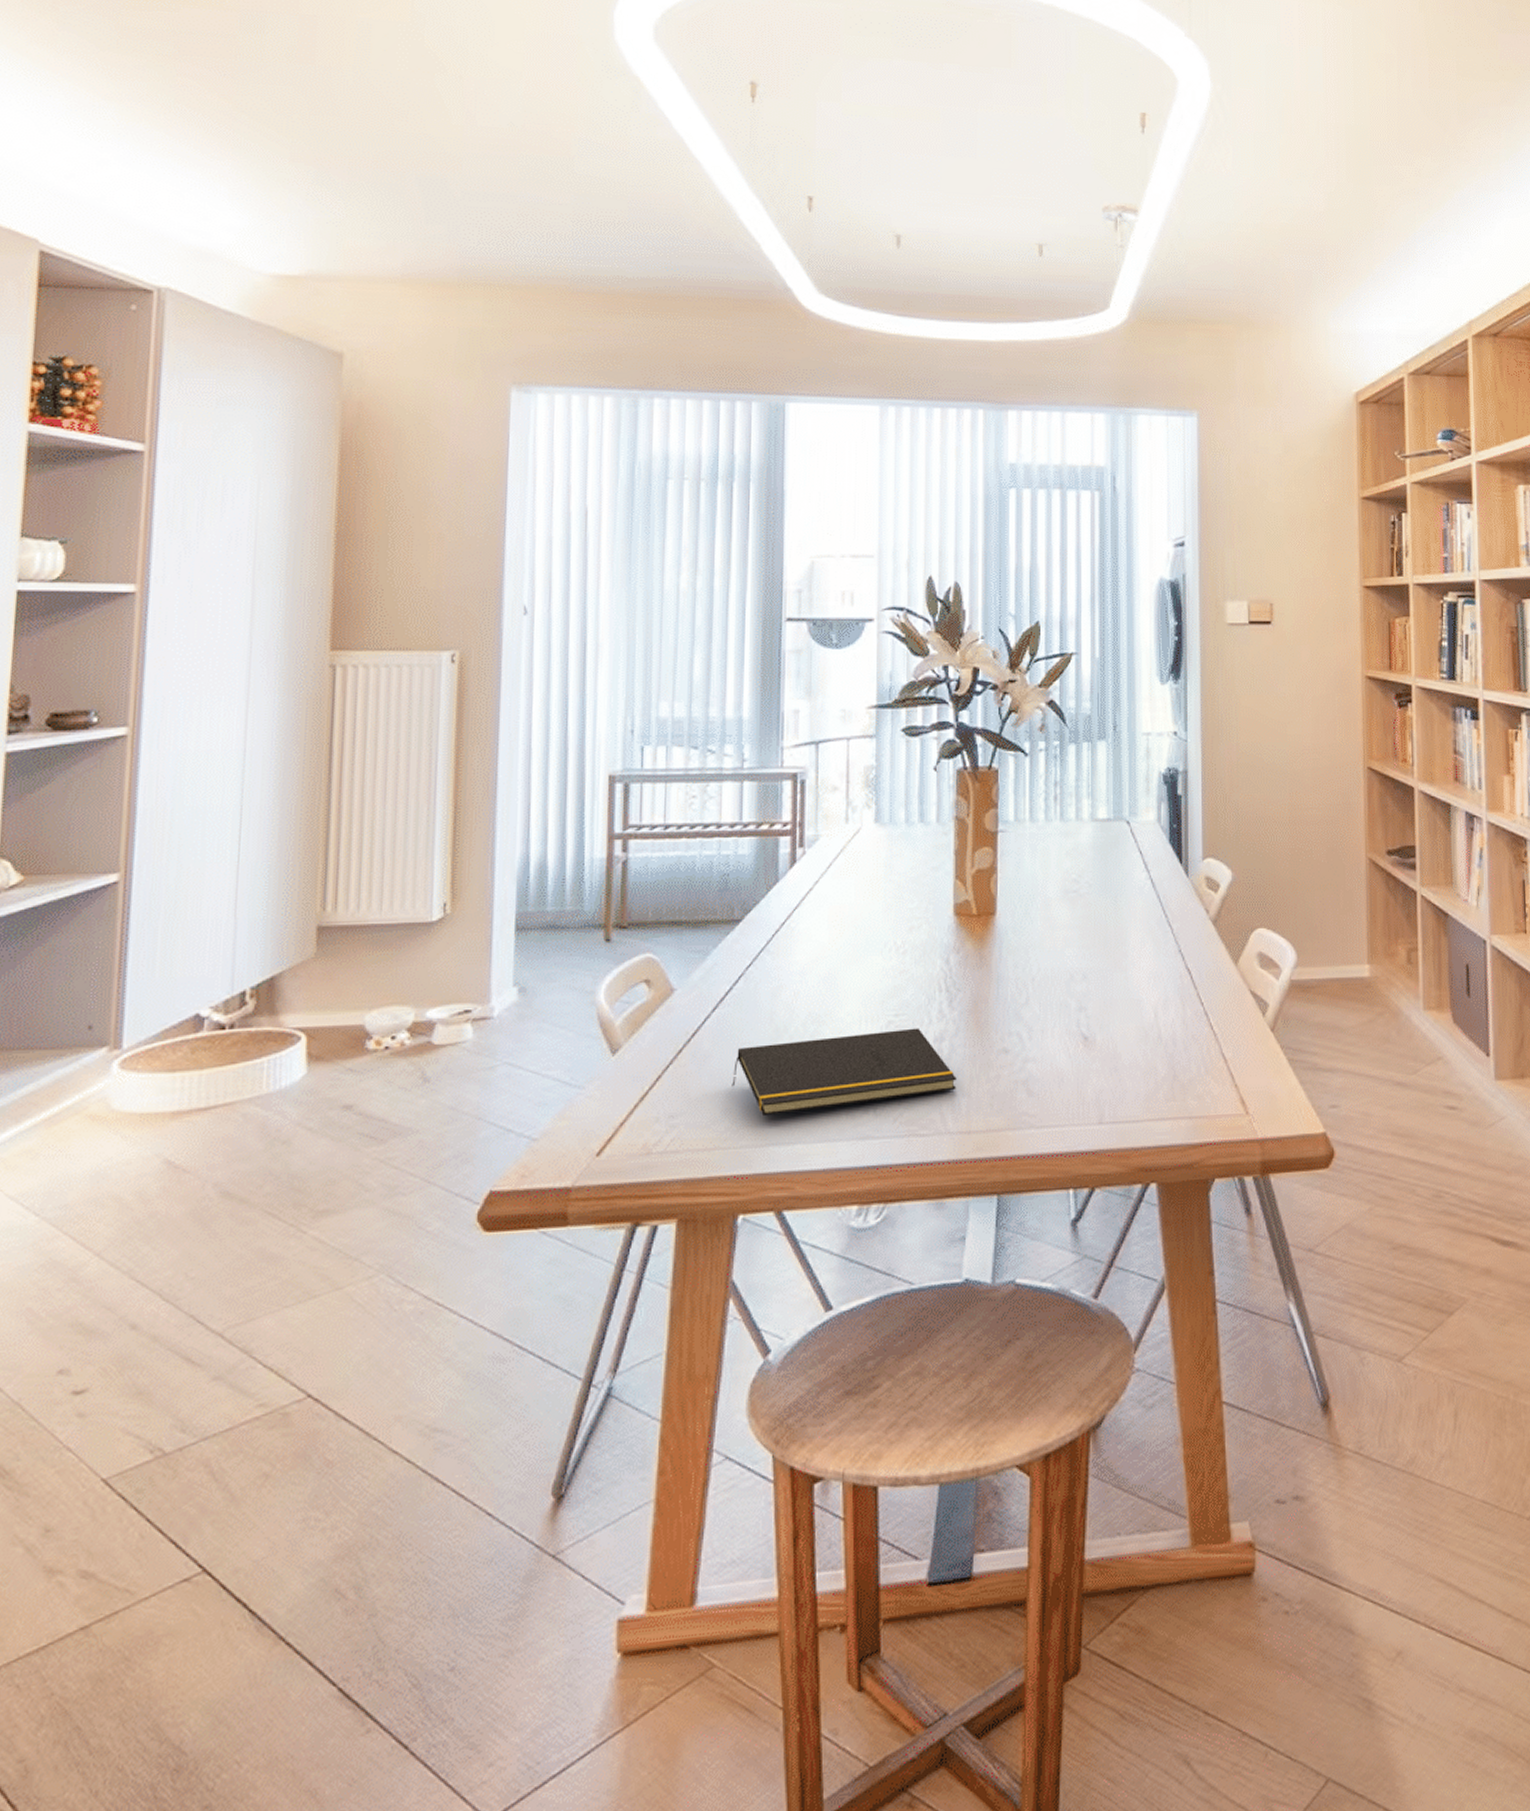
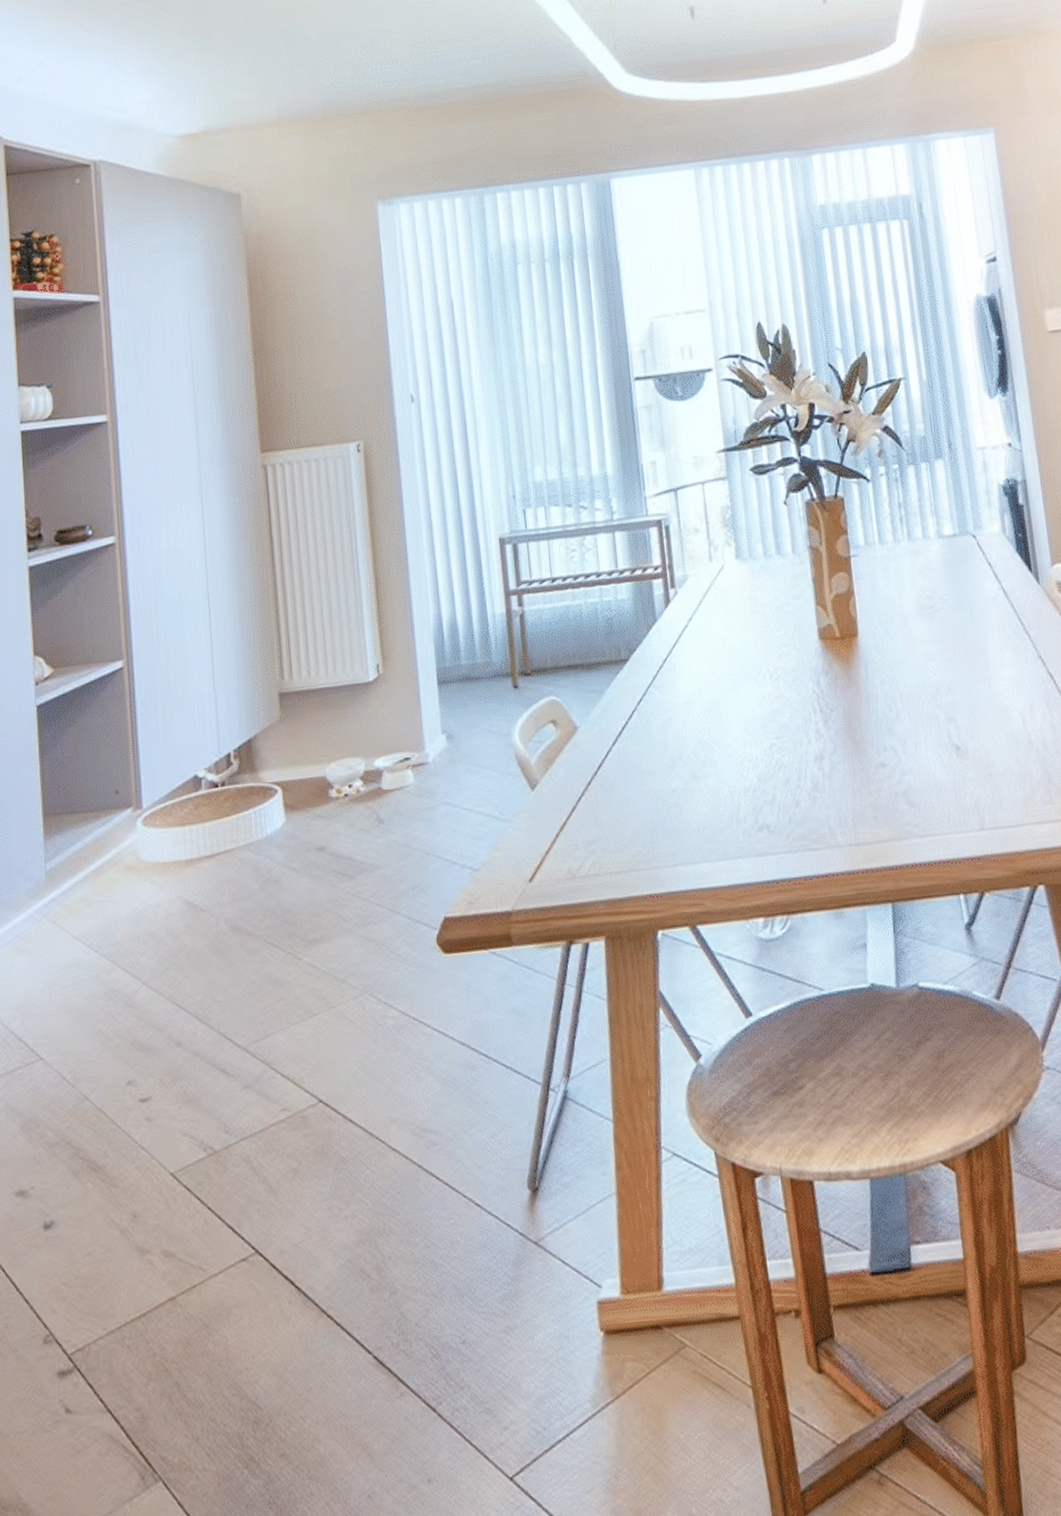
notepad: present [731,1028,957,1117] -> none [637,748,841,839]

